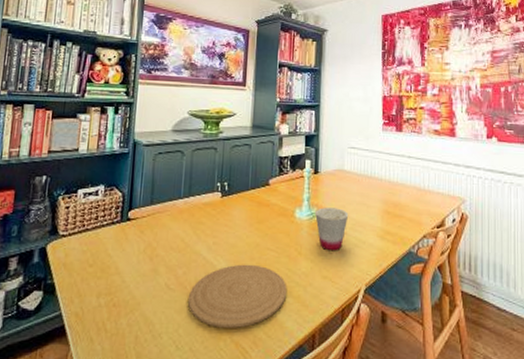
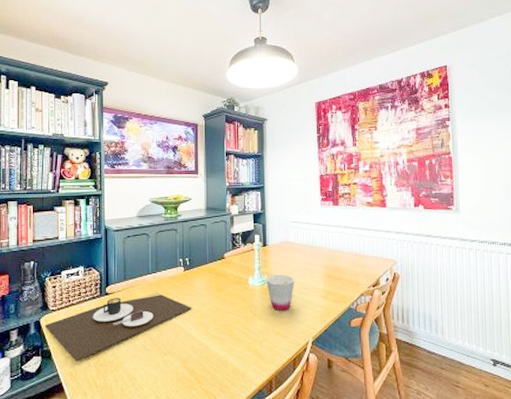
place setting: none [51,223,228,300] -> present [44,294,192,362]
plate: present [187,264,287,328] -> none [162,326,246,379]

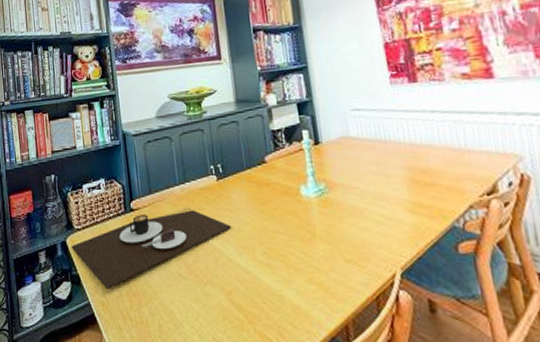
cup: present [266,275,295,311] -> none [324,181,366,231]

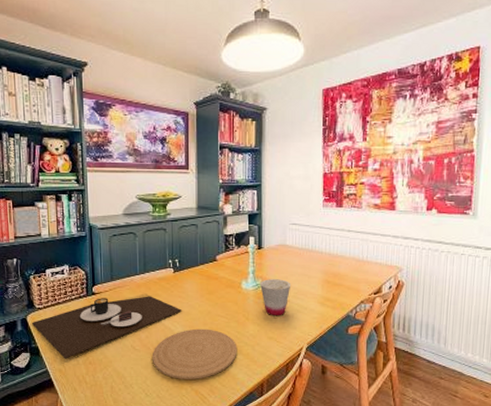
plate: none [202,249,308,318] -> present [151,328,237,379]
cup: none [324,181,366,231] -> present [260,279,291,316]

